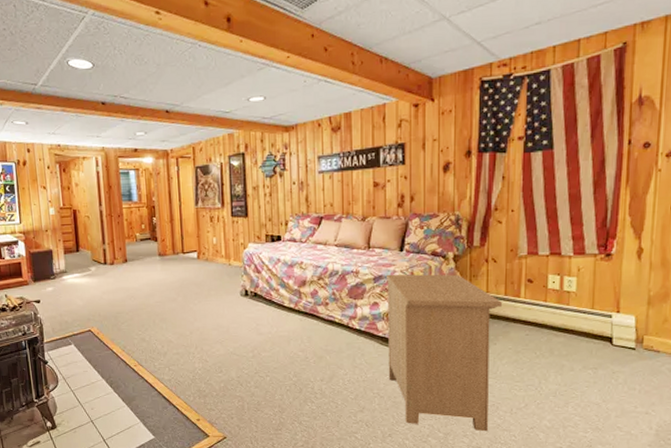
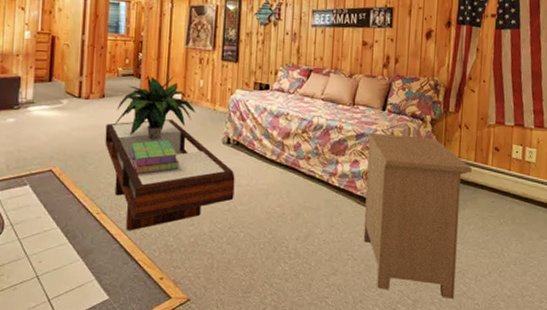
coffee table: none [132,277,257,380] -> present [105,119,235,231]
potted plant: none [139,237,212,298] -> present [114,75,196,141]
stack of books: none [156,296,203,329] -> present [129,140,179,174]

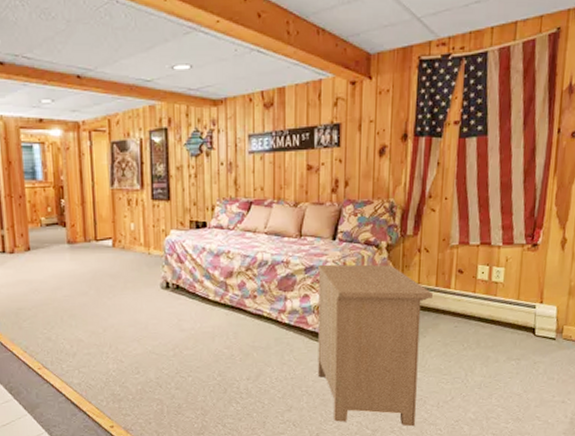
coffee table: present [105,119,235,231] -> none [35,268,179,384]
potted plant: present [114,75,196,141] -> none [44,222,130,291]
stack of books: present [129,140,179,174] -> none [64,289,118,326]

